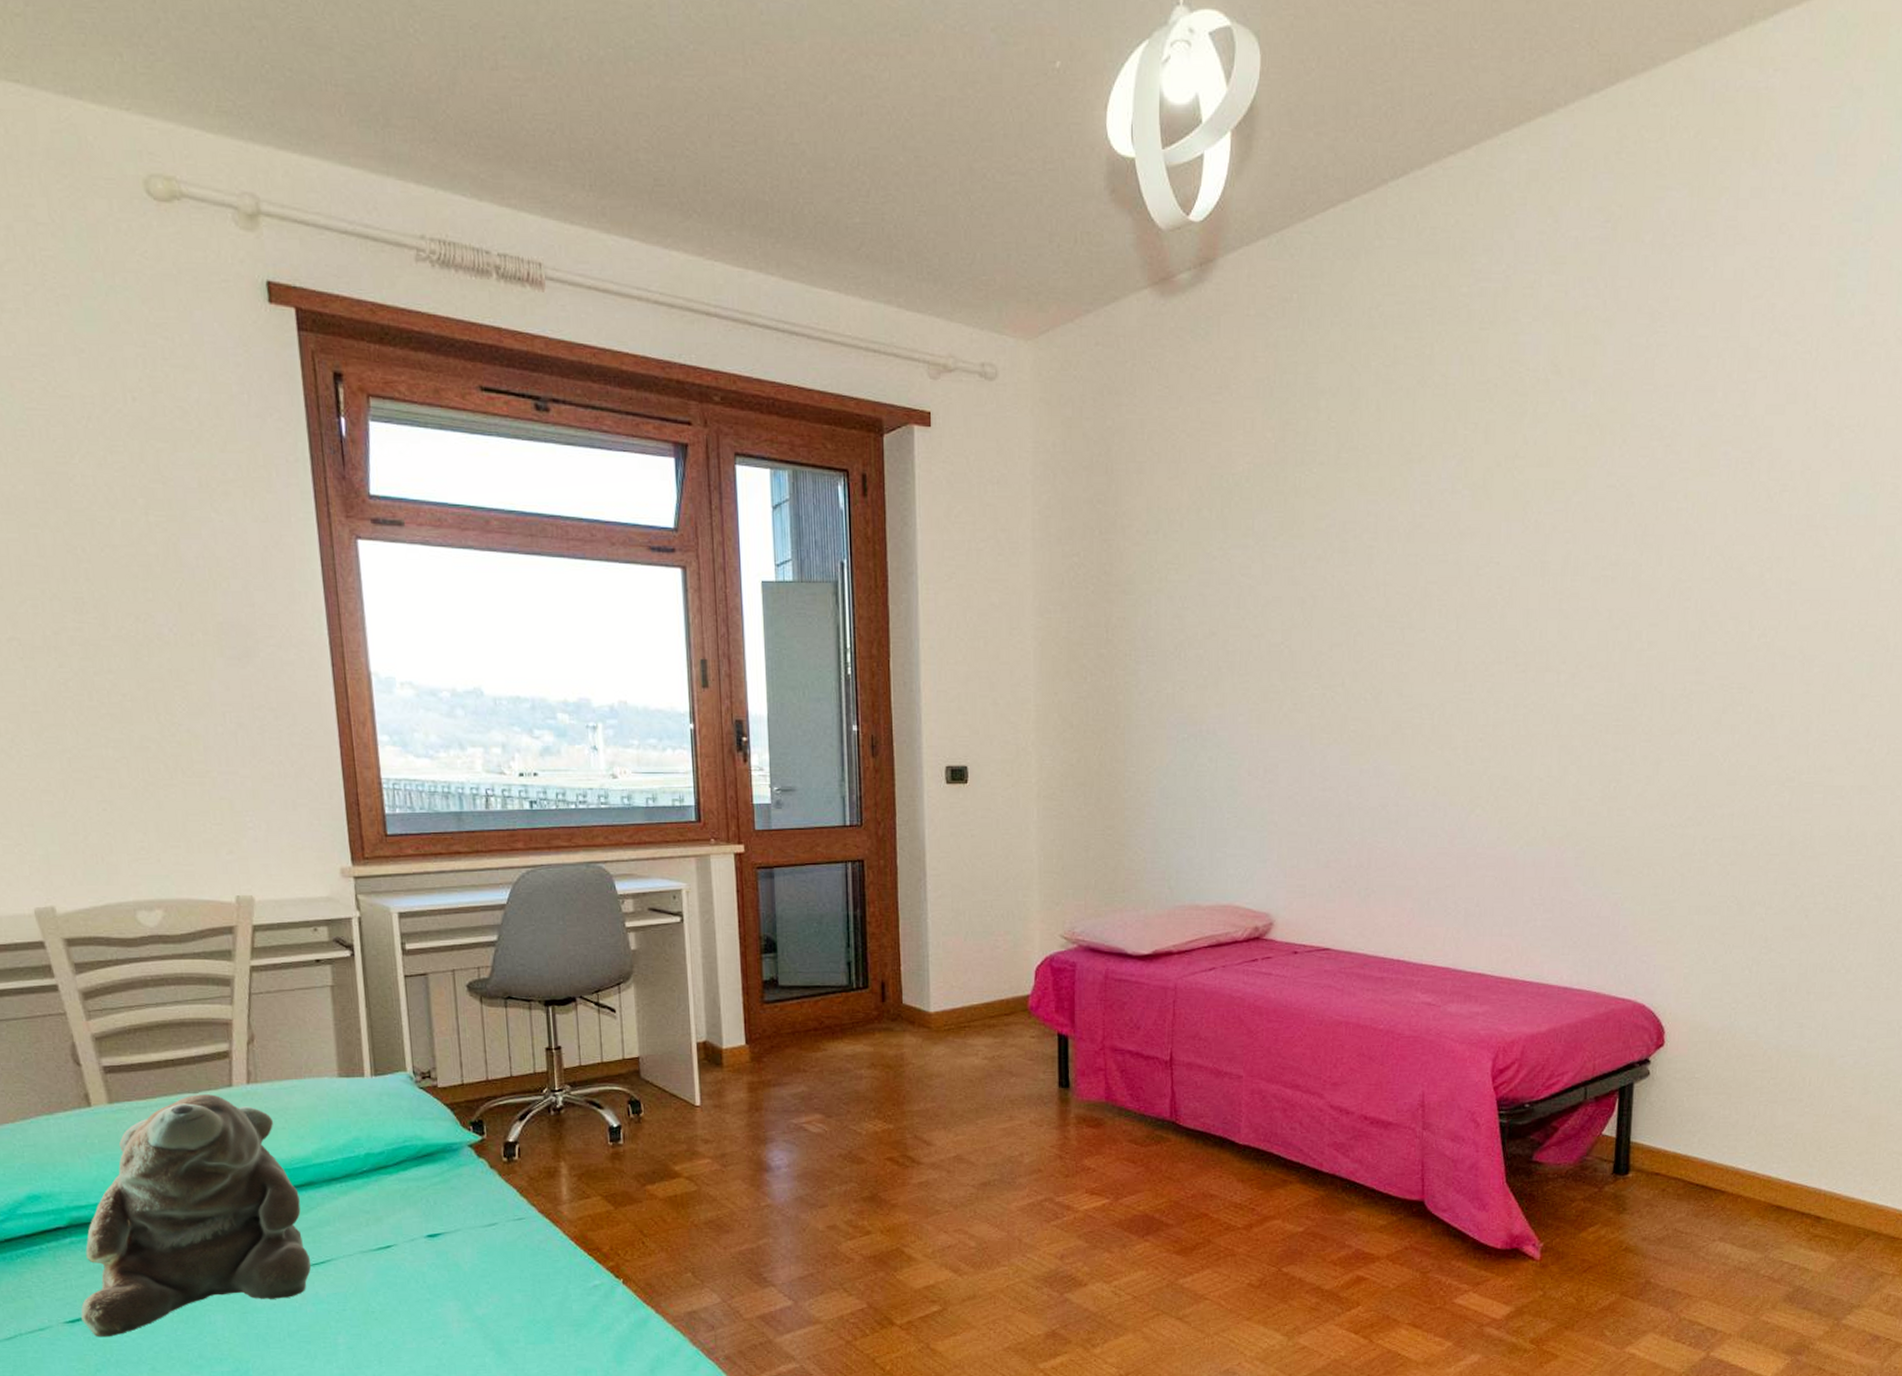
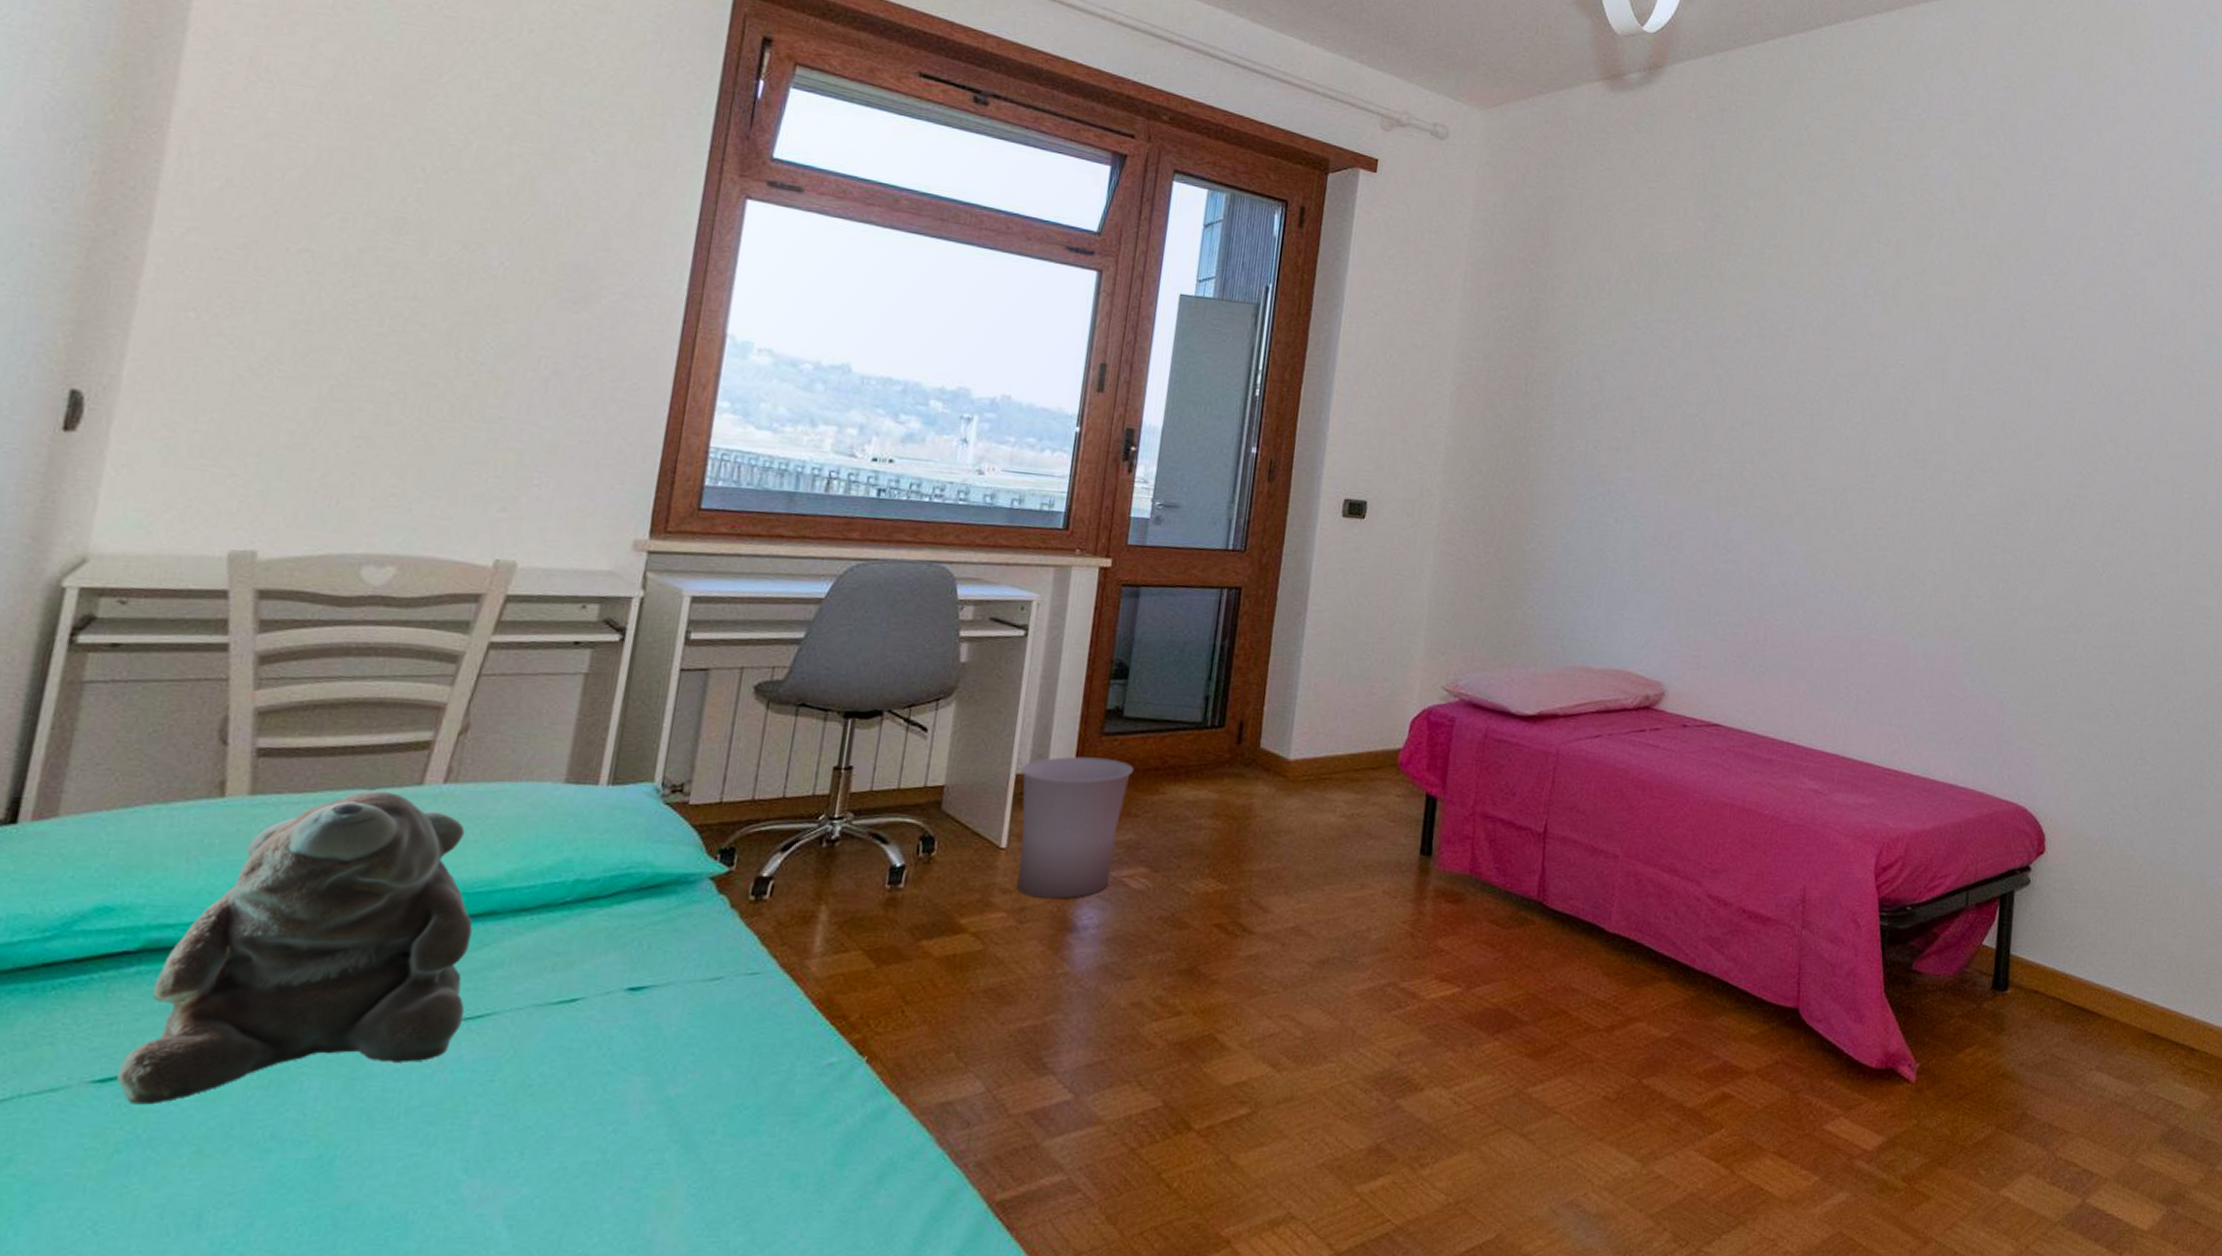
waste bin: none [700,1023,796,1145] -> present [1017,756,1134,899]

